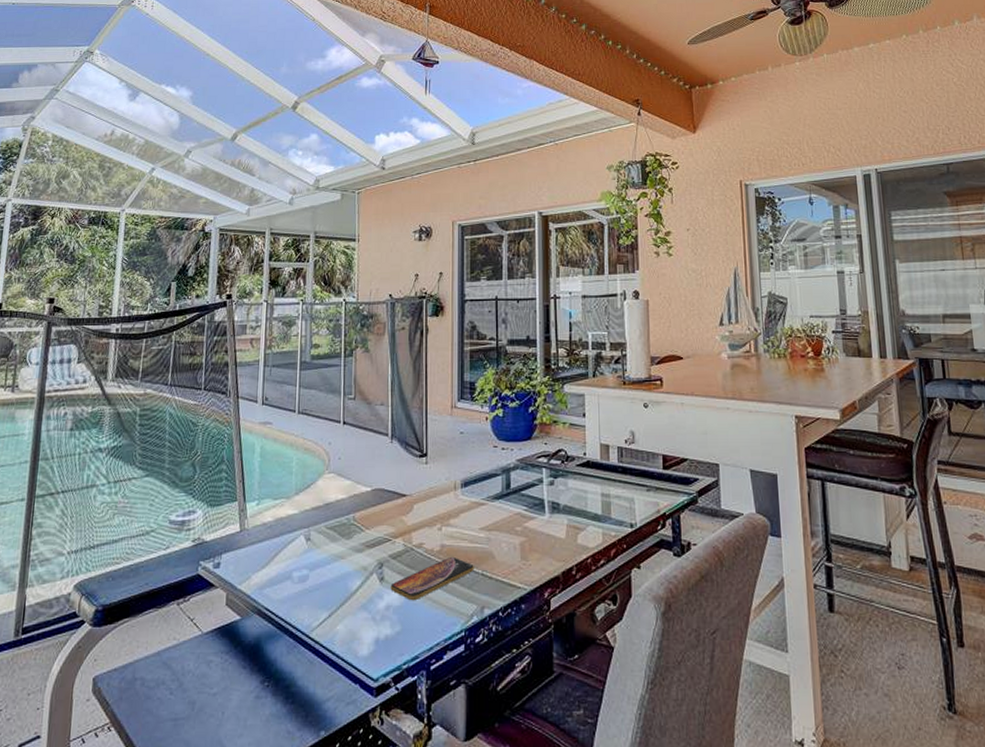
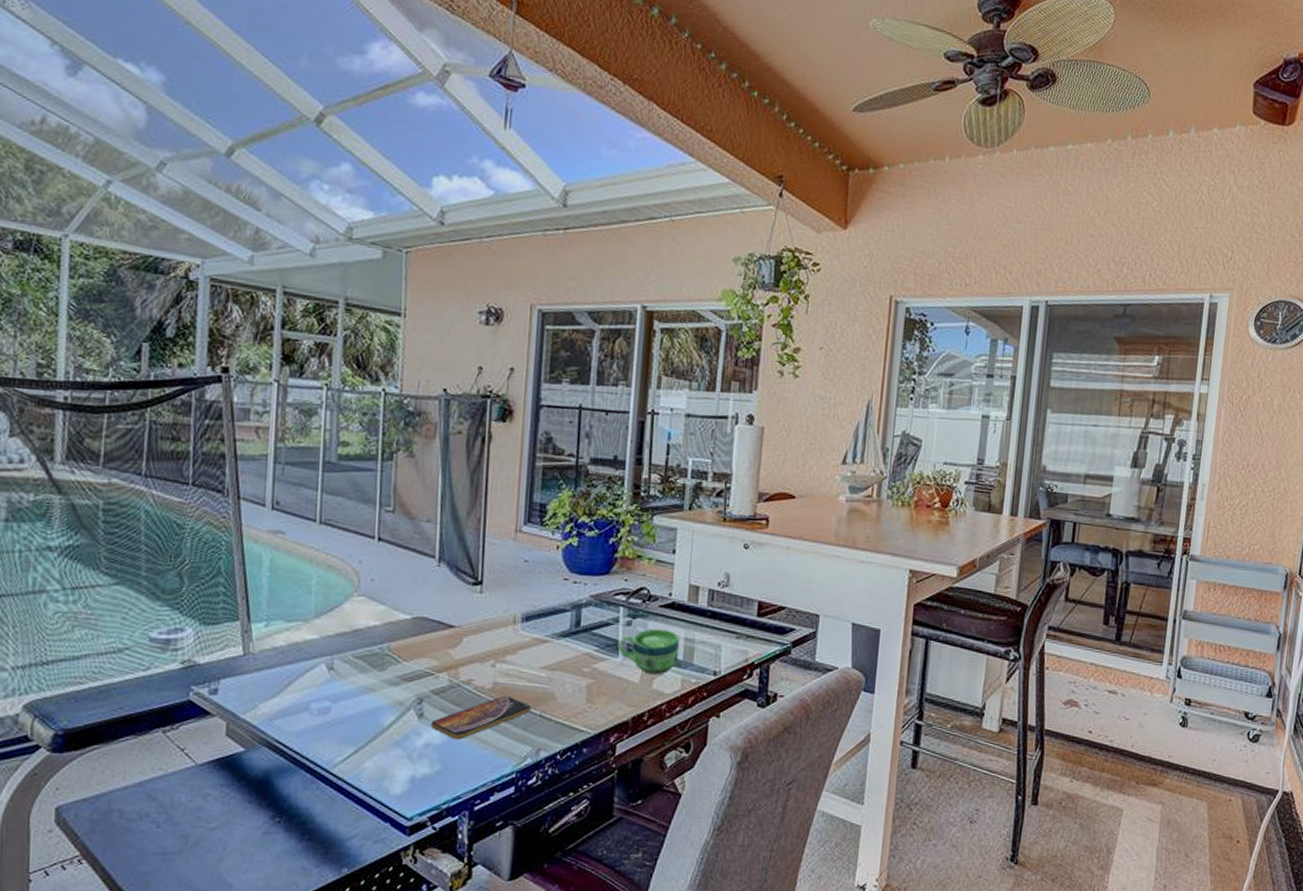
cup: none [544,487,598,530] -> present [618,629,680,675]

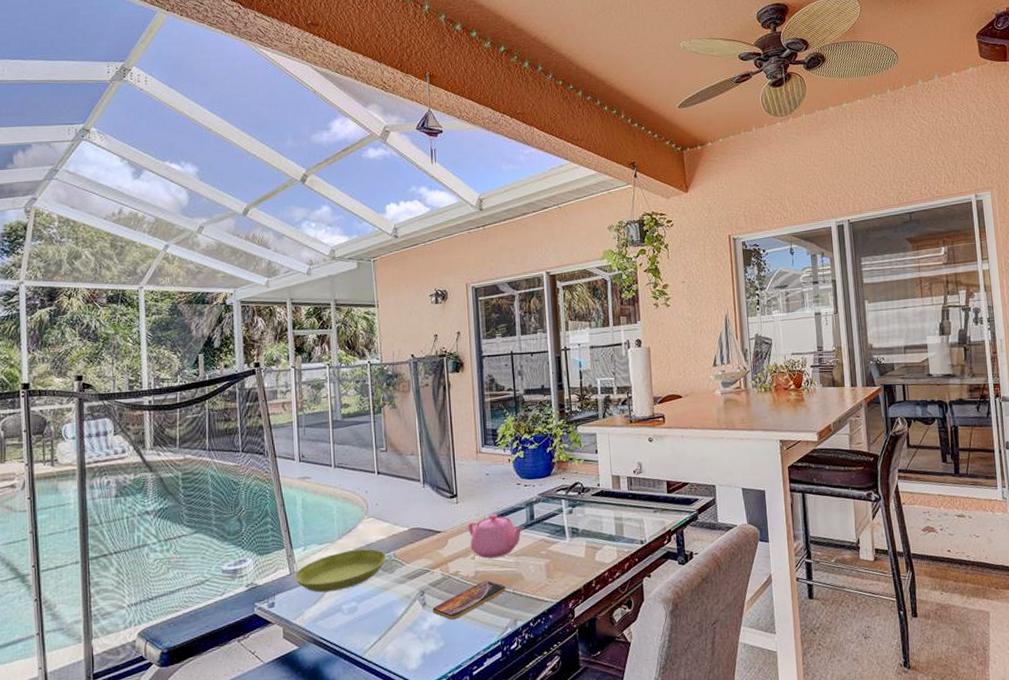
saucer: none [249,634,378,685] -> present [295,549,387,593]
teapot: none [491,613,566,669] -> present [468,514,525,559]
cup: present [618,629,680,675] -> none [564,513,612,550]

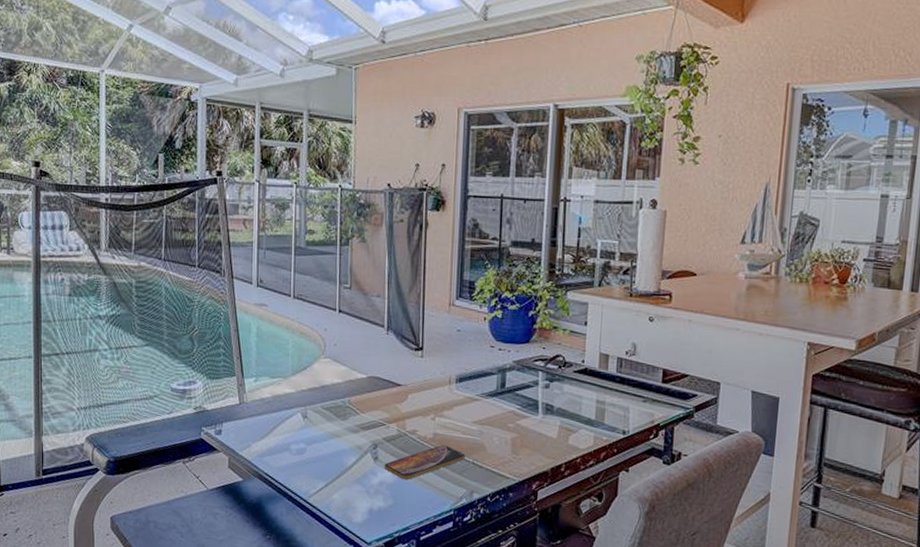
saucer: present [295,549,387,593] -> none [244,389,341,429]
teapot: present [468,514,525,559] -> none [431,375,493,423]

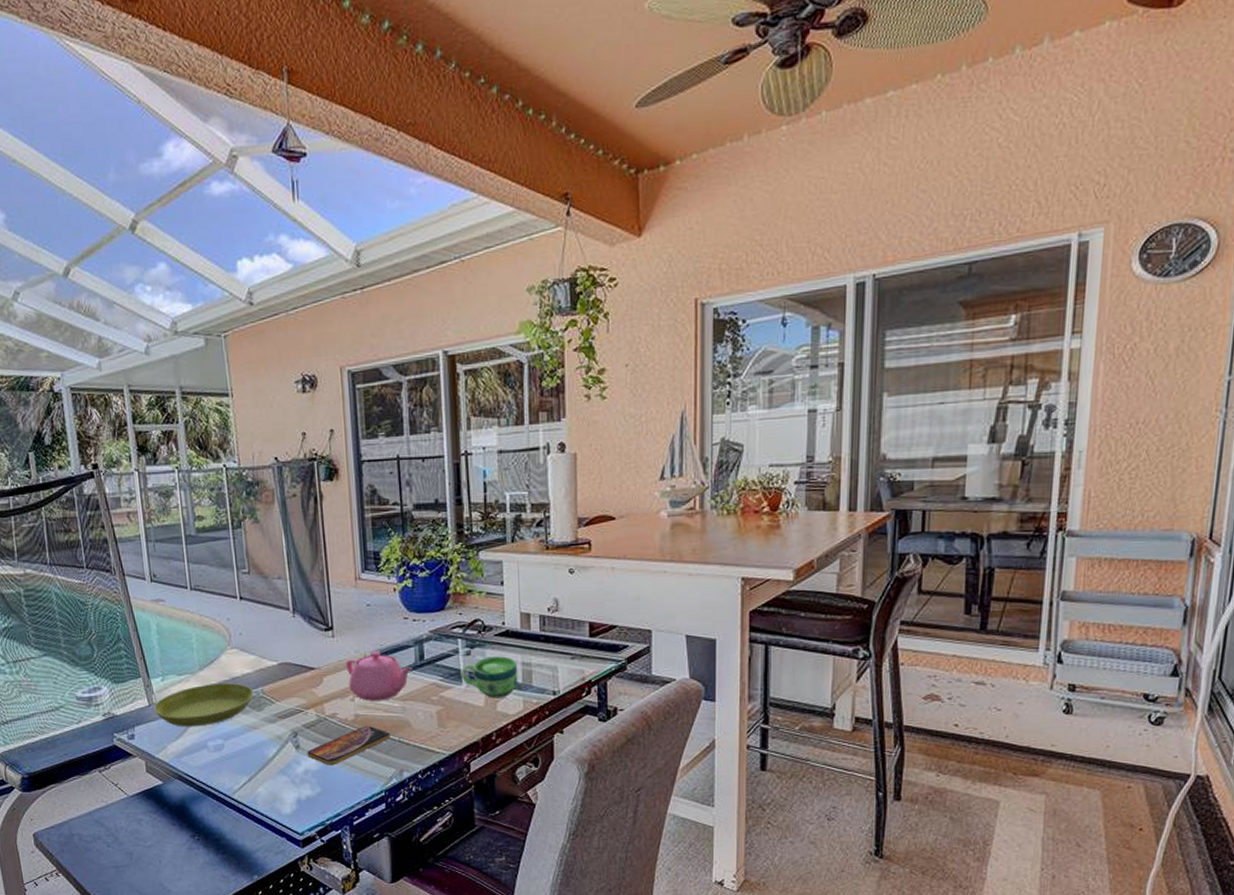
saucer: none [244,389,341,429] -> present [154,683,254,727]
teapot: none [431,375,493,423] -> present [346,651,413,701]
cup: none [538,391,592,432] -> present [460,656,518,698]

